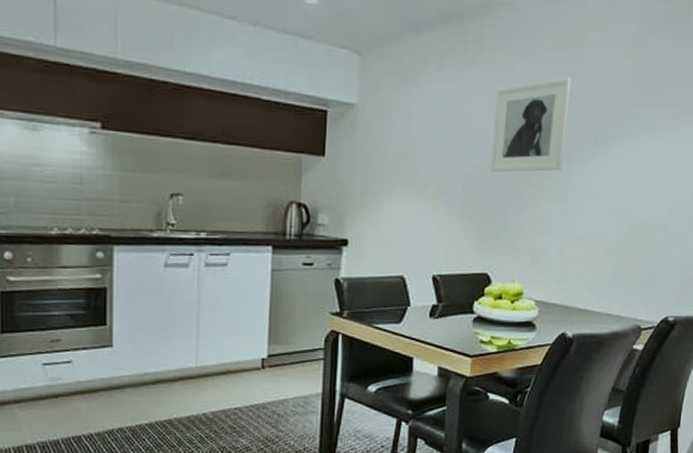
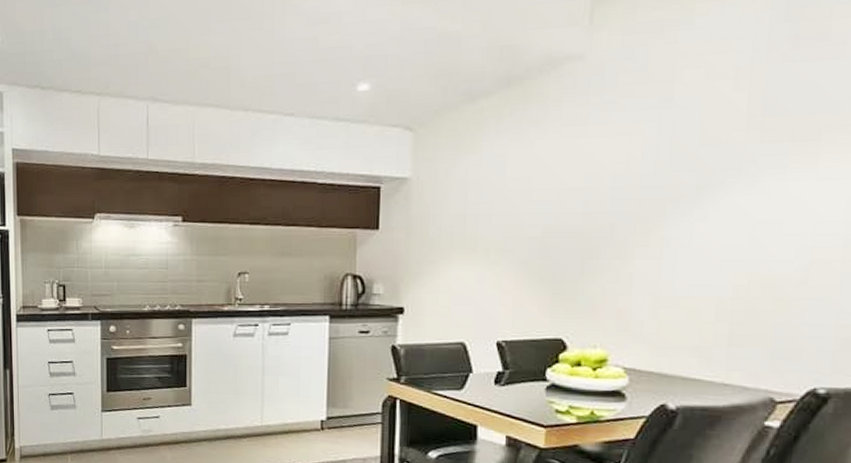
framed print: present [489,77,572,172] -> none [560,122,661,232]

